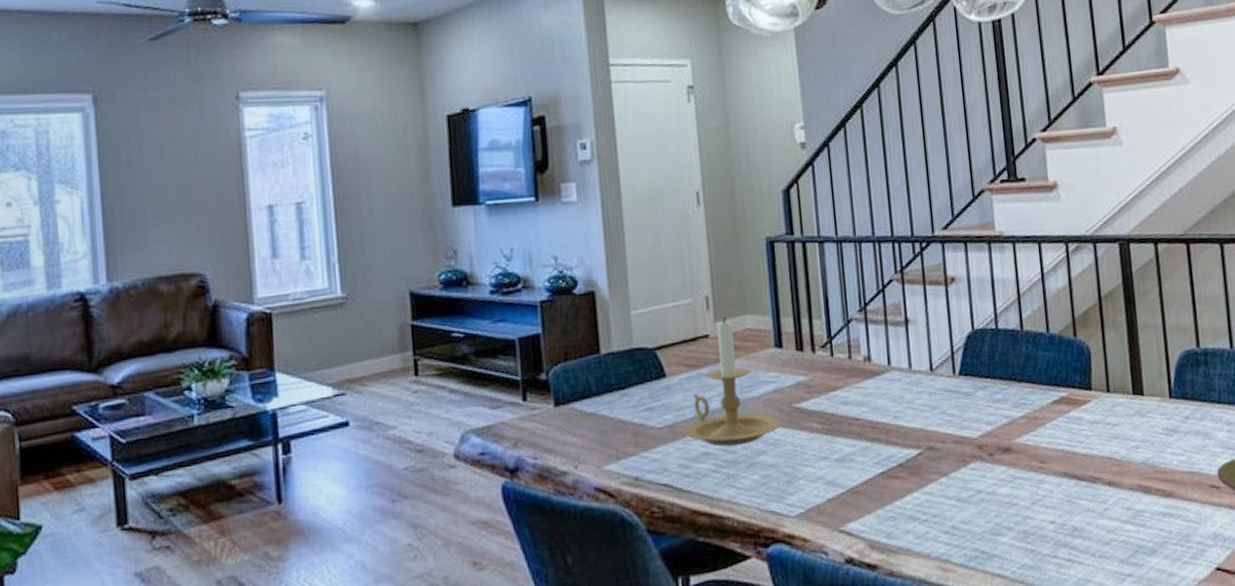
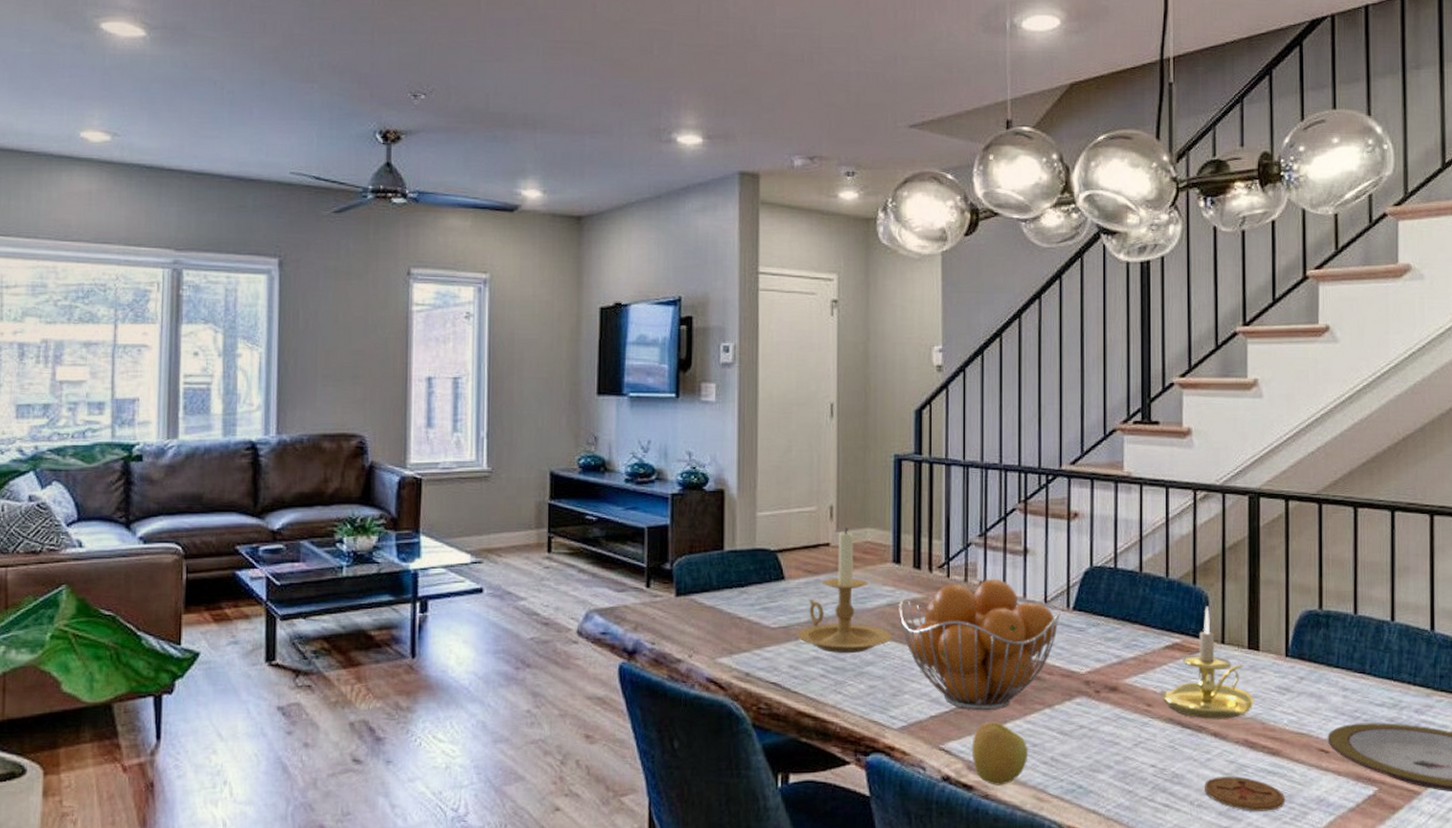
fruit basket: none [785,352,947,488] -> present [899,578,1060,710]
apple: none [872,497,929,562] -> present [972,722,1028,786]
candle holder: none [1051,357,1145,469] -> present [1159,606,1255,719]
coaster: none [1104,522,1183,555] -> present [1205,776,1285,811]

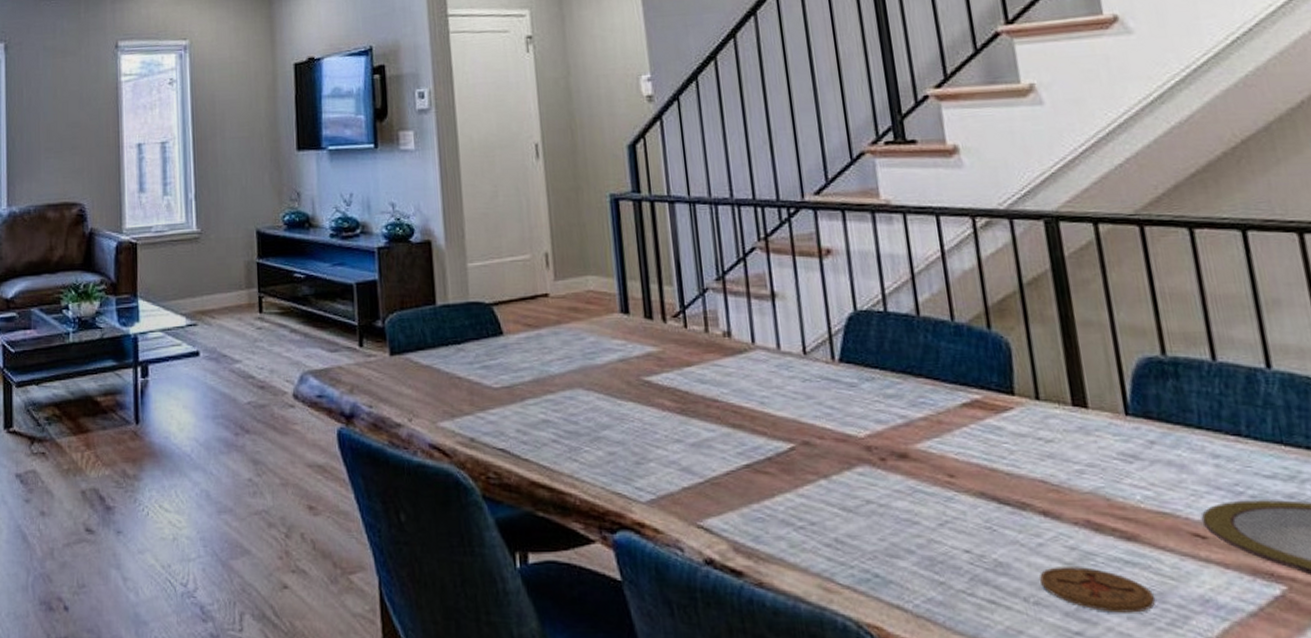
candle holder: present [796,528,892,654] -> none [521,276,629,416]
fruit basket: present [899,578,1060,710] -> none [632,327,825,481]
apple: present [972,722,1028,786] -> none [735,496,807,572]
candle holder: present [1159,606,1255,719] -> none [962,354,1092,494]

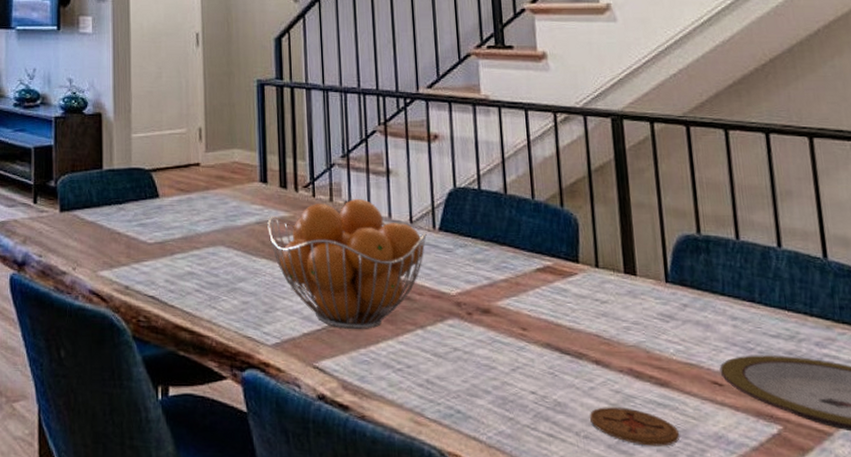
fruit basket: none [632,327,825,481] -> present [267,198,427,329]

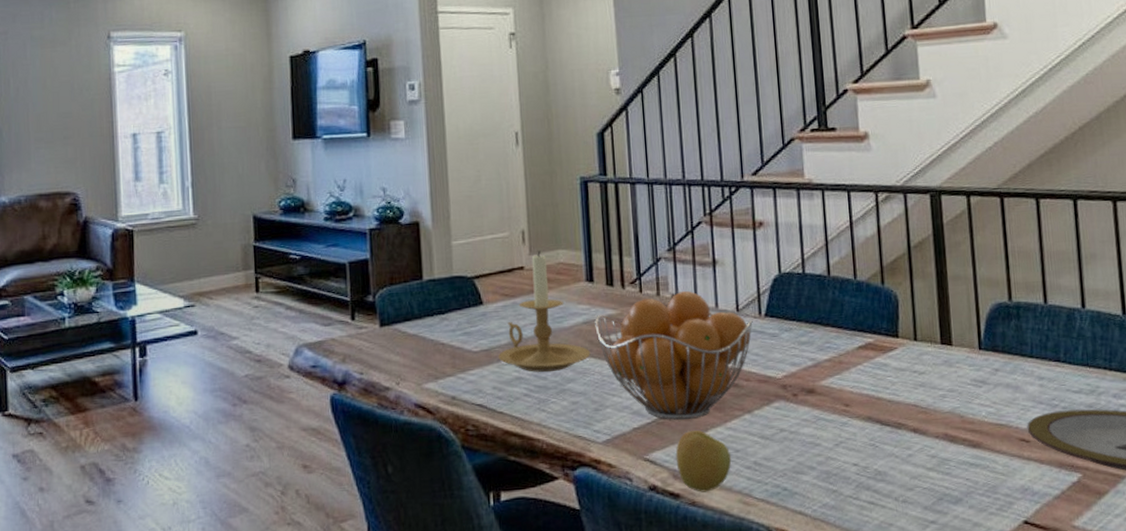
candle holder: none [171,149,263,270] -> present [498,251,591,373]
apple: none [345,342,403,407] -> present [675,430,732,493]
coaster: present [590,407,679,446] -> none [908,470,989,504]

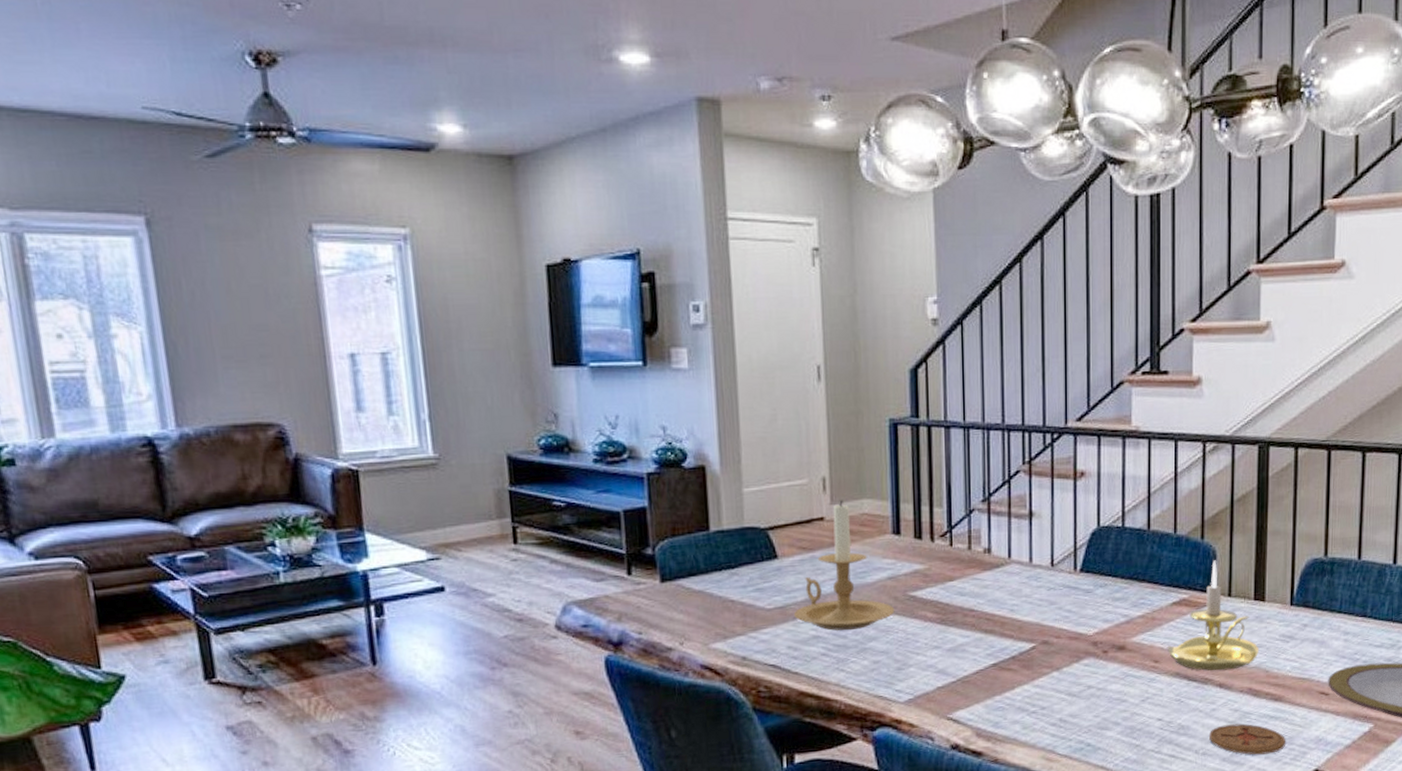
fruit basket: present [595,290,753,420] -> none [900,544,1067,678]
apple: present [675,430,732,493] -> none [980,688,1037,750]
candle holder: none [856,305,952,416] -> present [1166,560,1260,671]
coaster: none [908,470,989,504] -> present [1209,723,1285,755]

